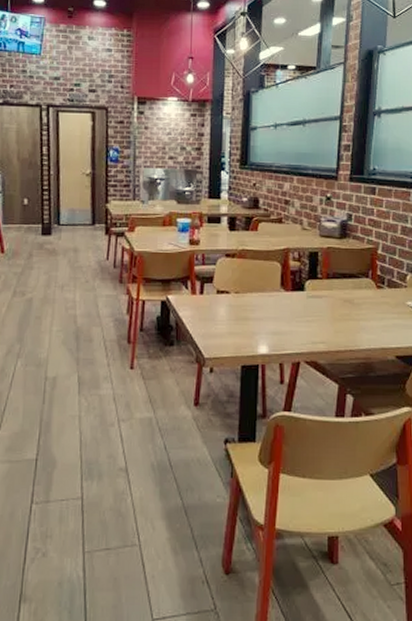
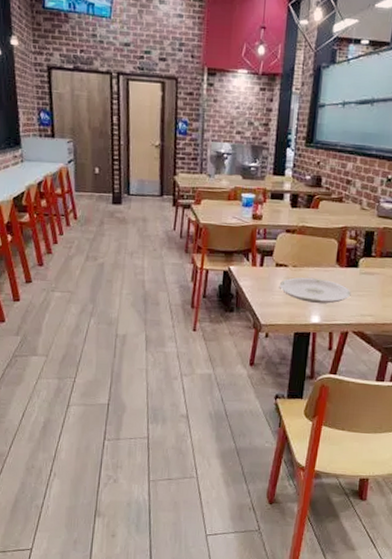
plate: none [221,303,300,332] -> present [279,277,351,304]

